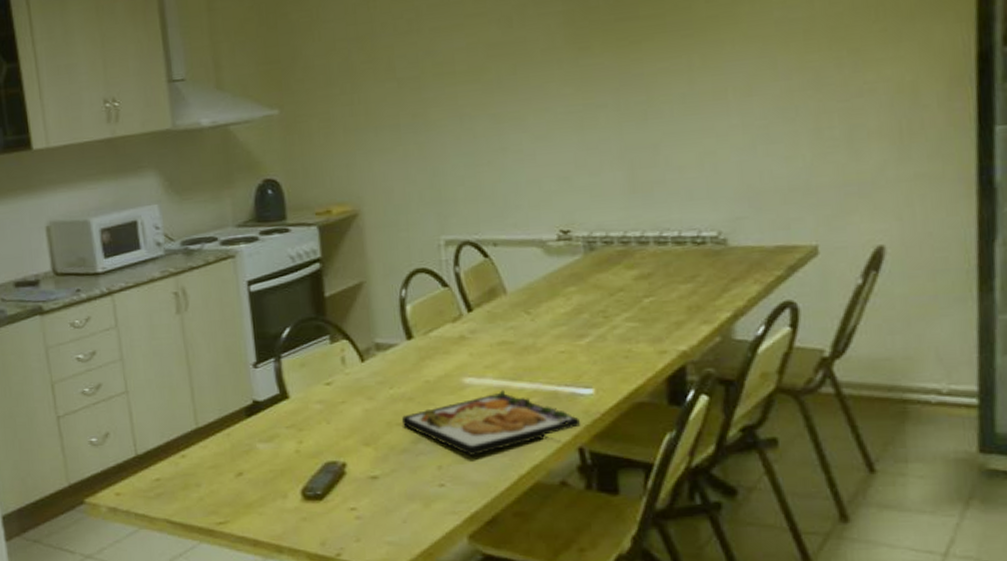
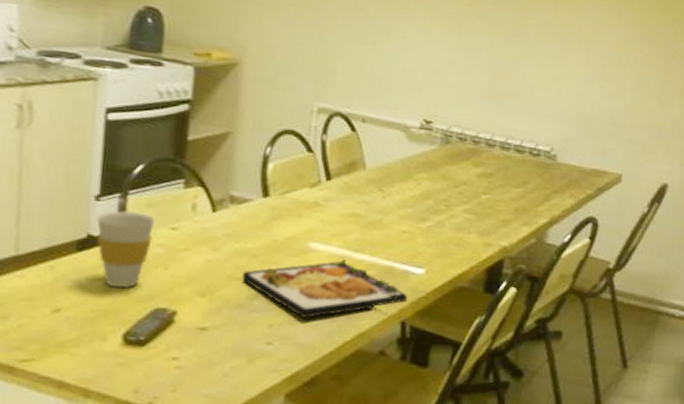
cup: none [257,373,311,447] -> present [95,210,156,289]

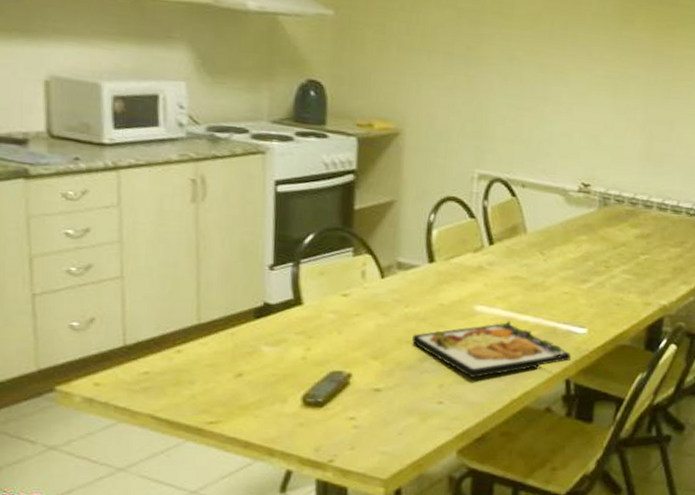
cup: present [95,210,156,289] -> none [271,279,328,353]

